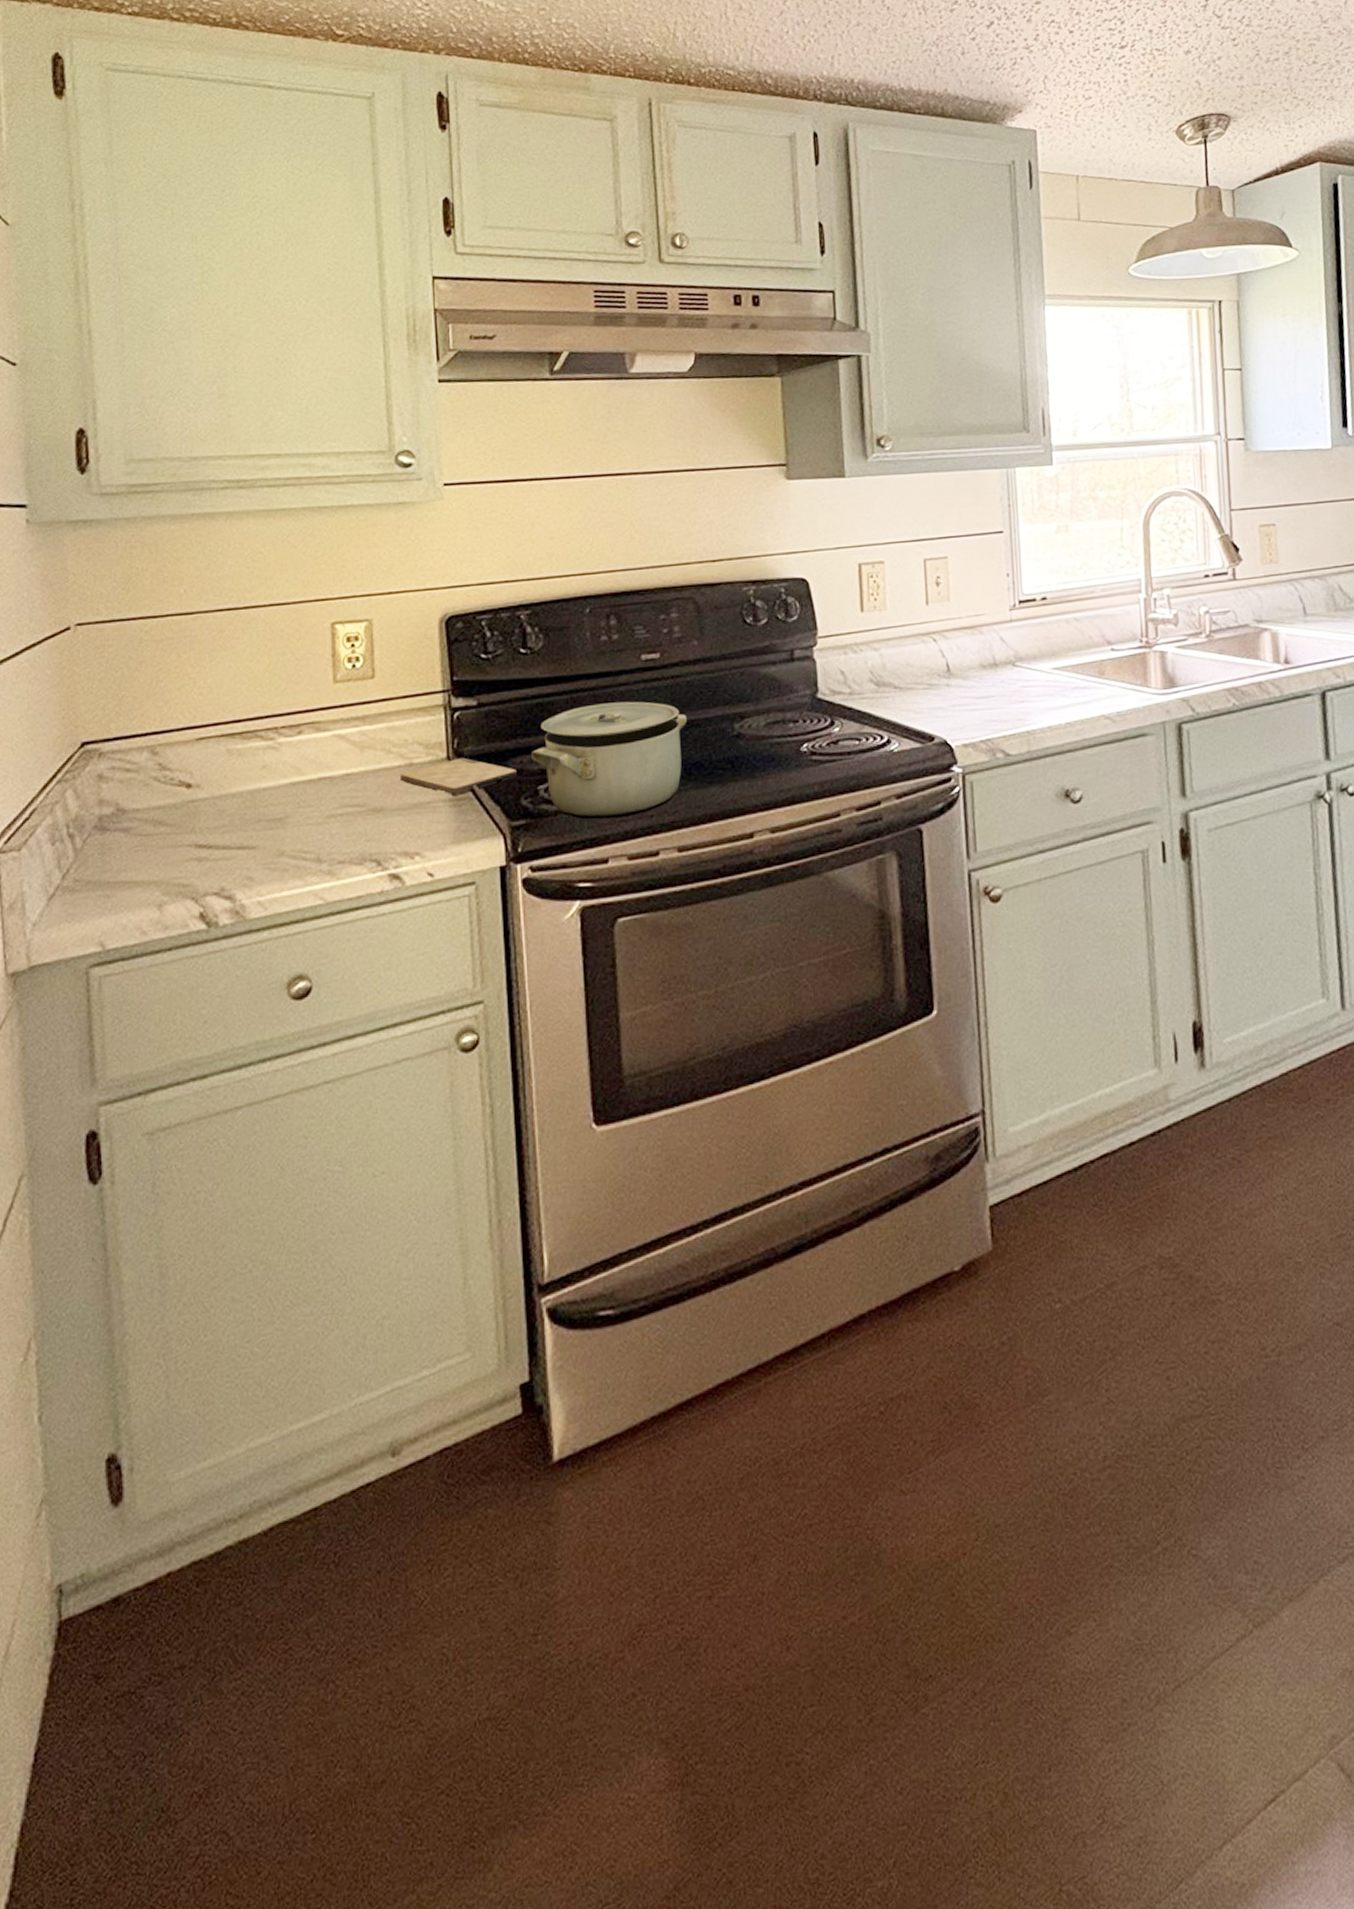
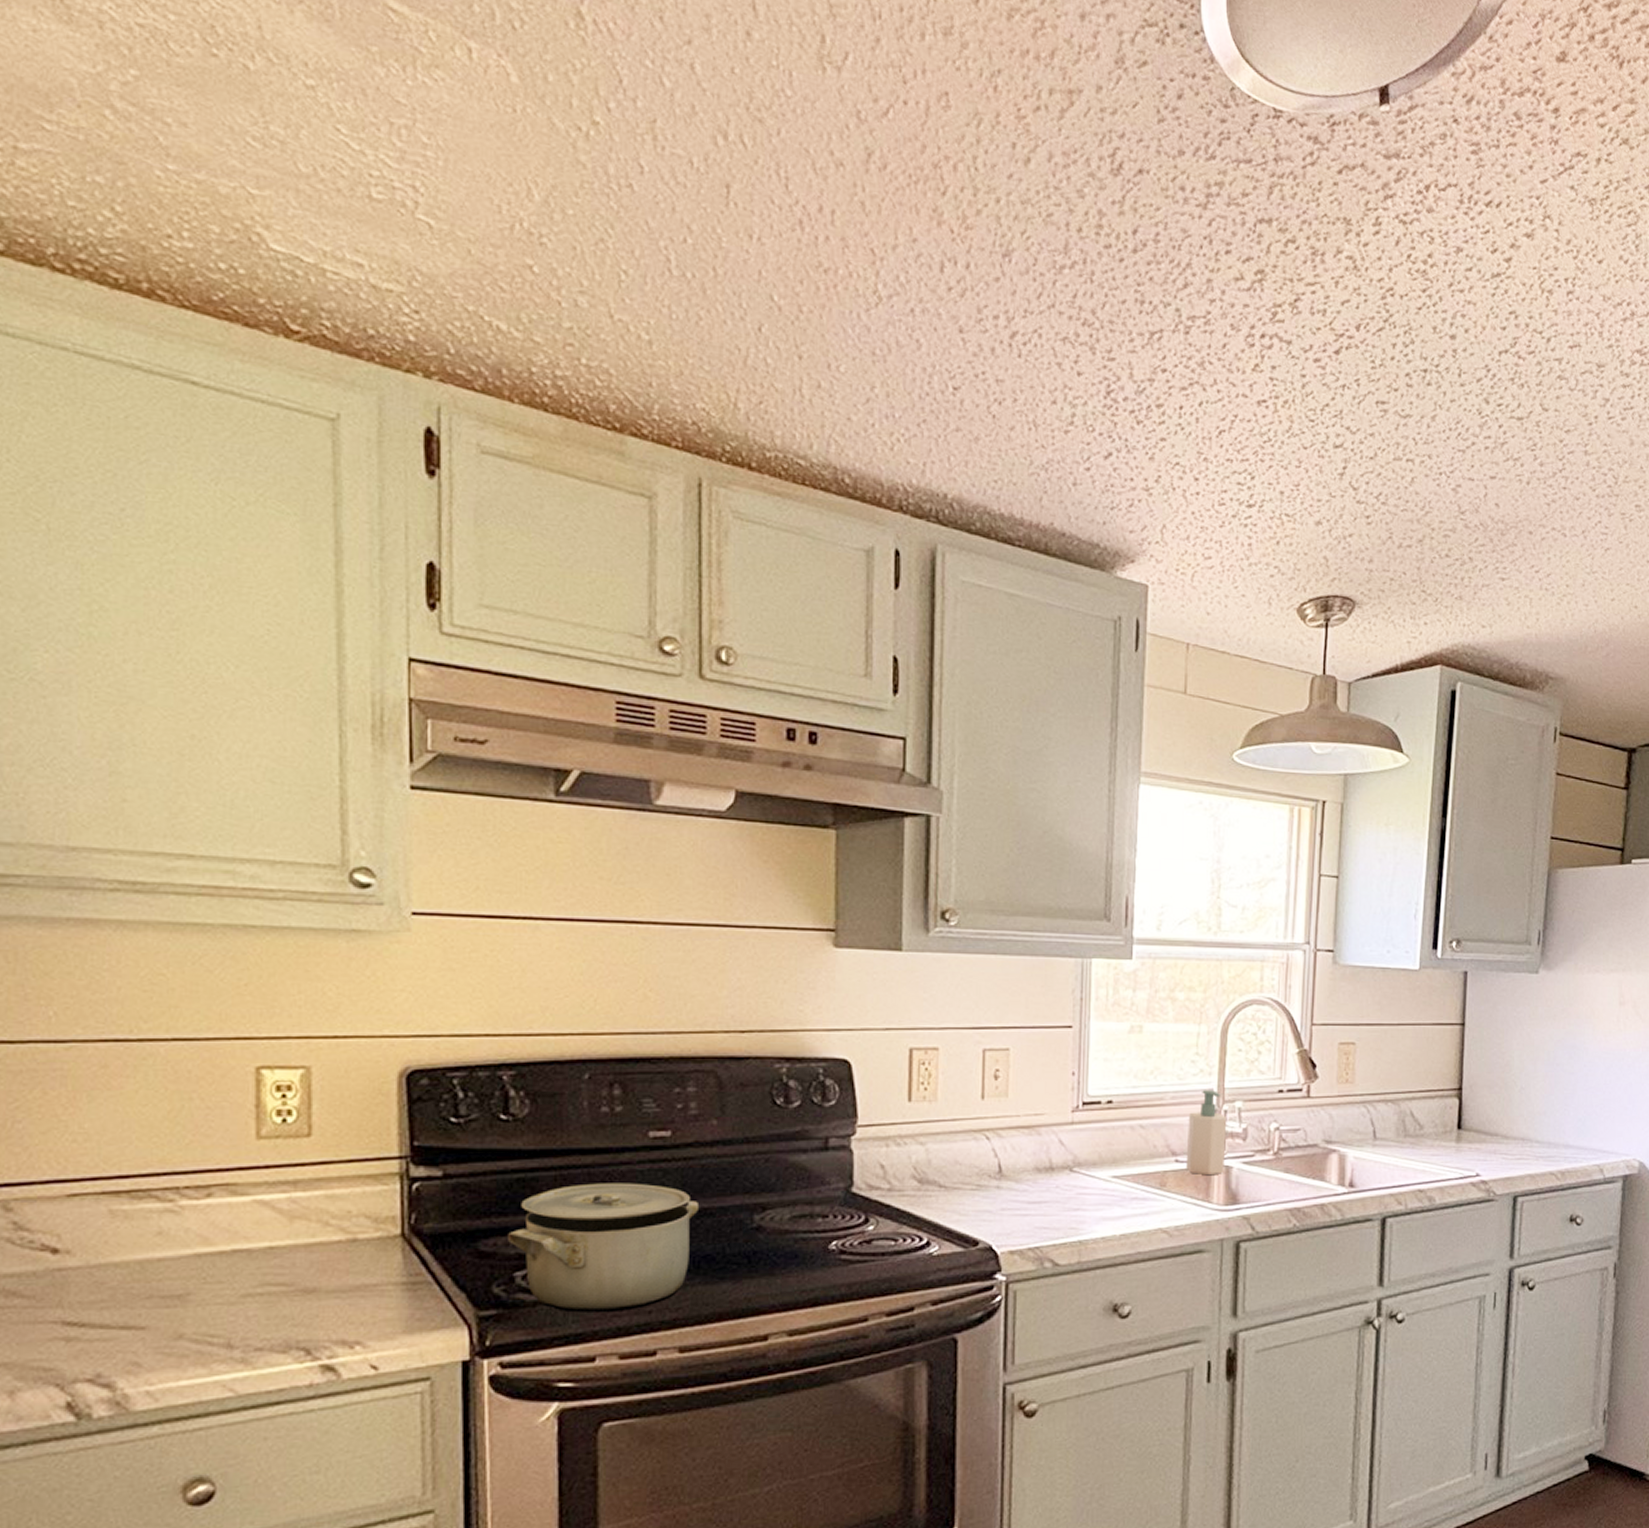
cutting board: present [400,757,517,796] -> none [340,1235,488,1278]
soap bottle: none [1119,580,1159,662] -> present [1186,1090,1227,1176]

